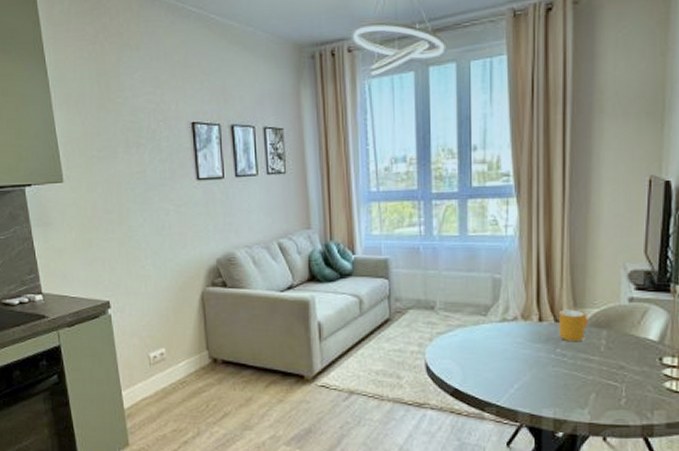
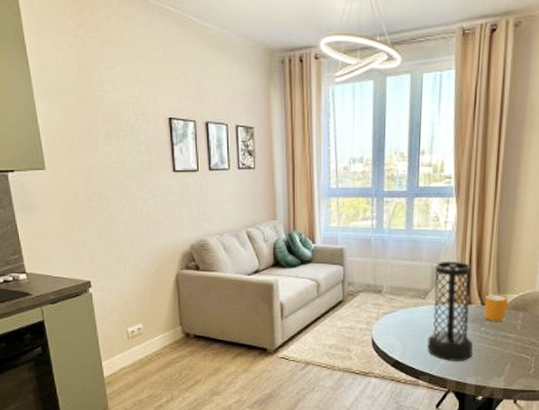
vase: none [492,270,547,391] -> present [427,261,473,362]

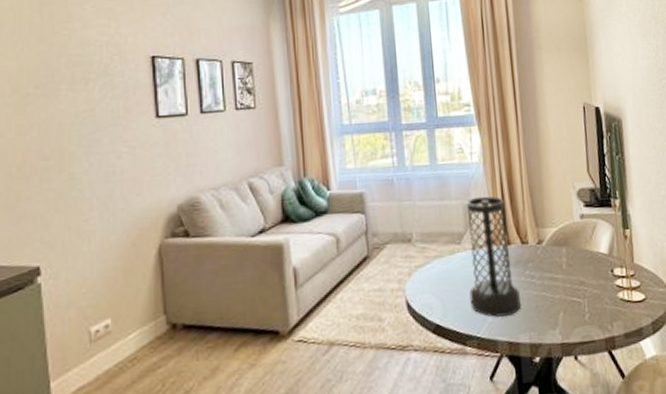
mug: present [484,294,508,322] -> none [523,230,549,263]

